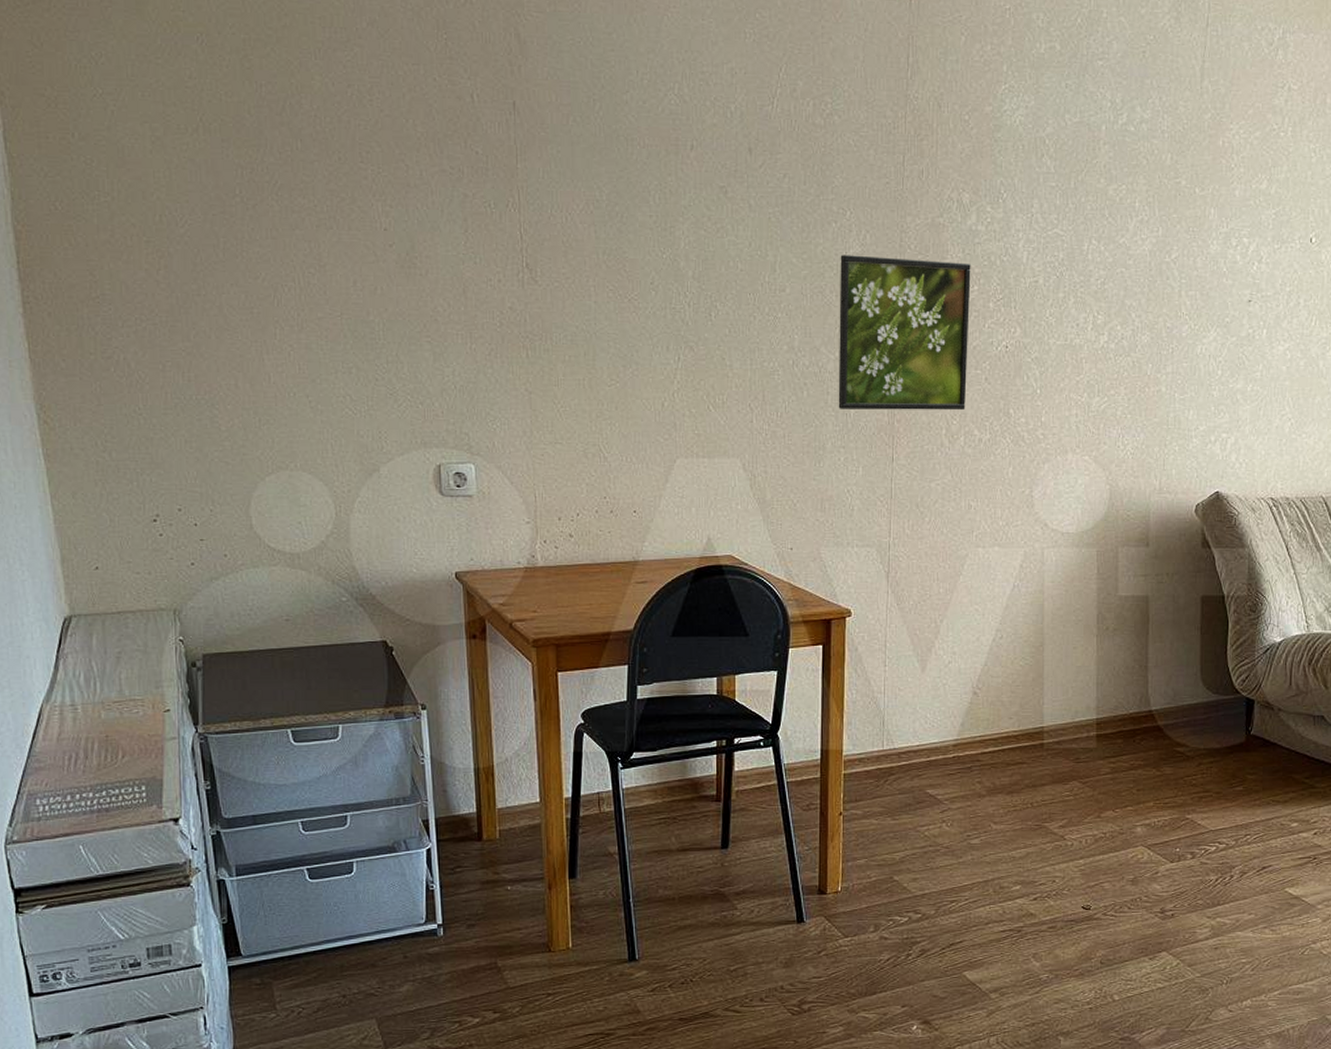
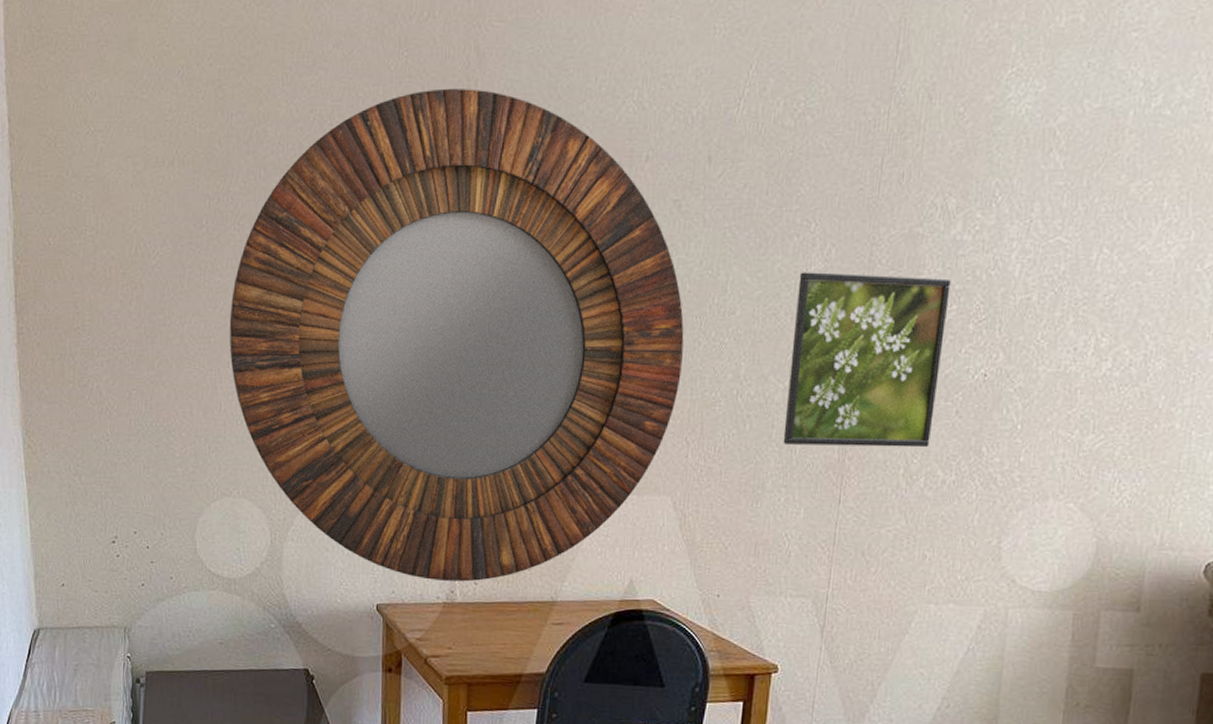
home mirror: none [273,72,740,546] -> present [229,88,684,582]

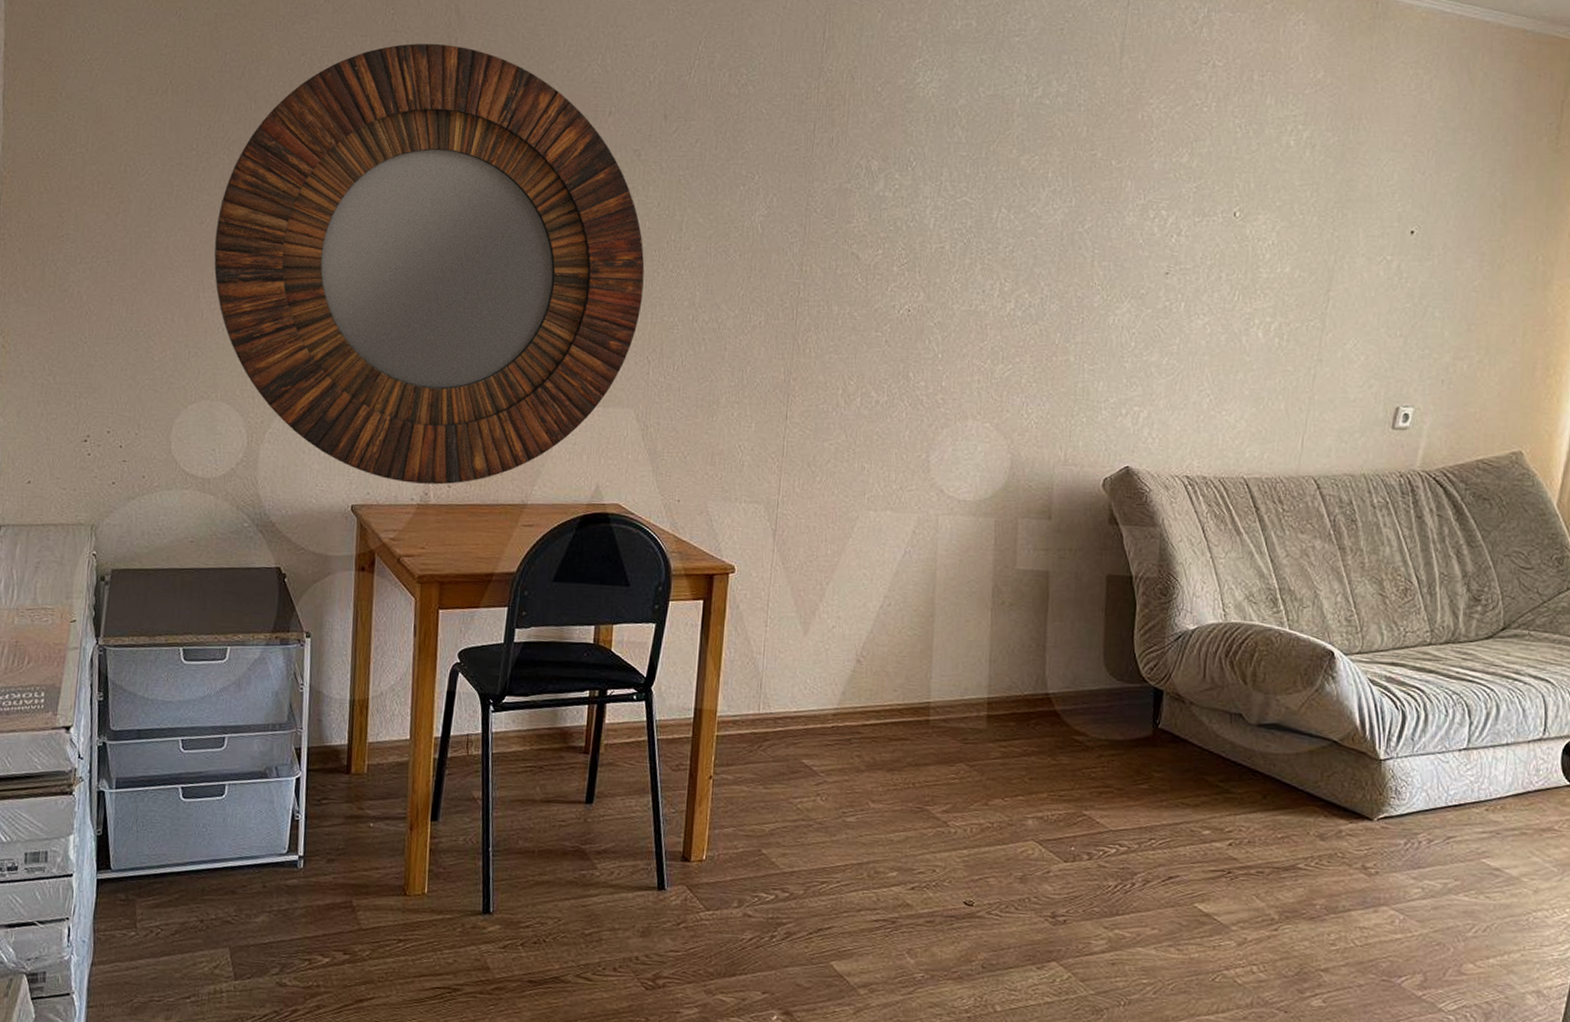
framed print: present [783,272,951,448] -> none [735,216,876,372]

